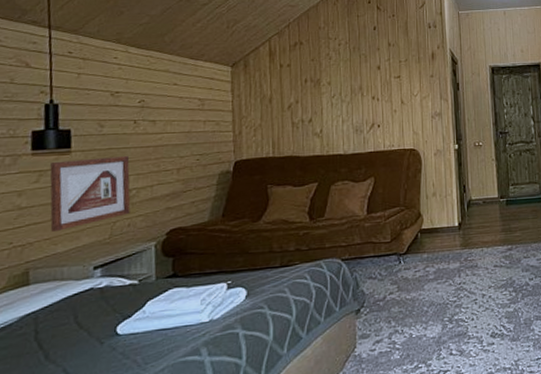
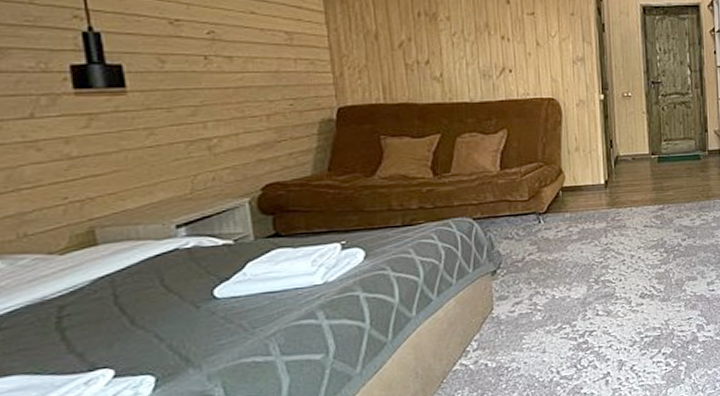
picture frame: present [50,156,131,233] -> none [102,99,213,186]

